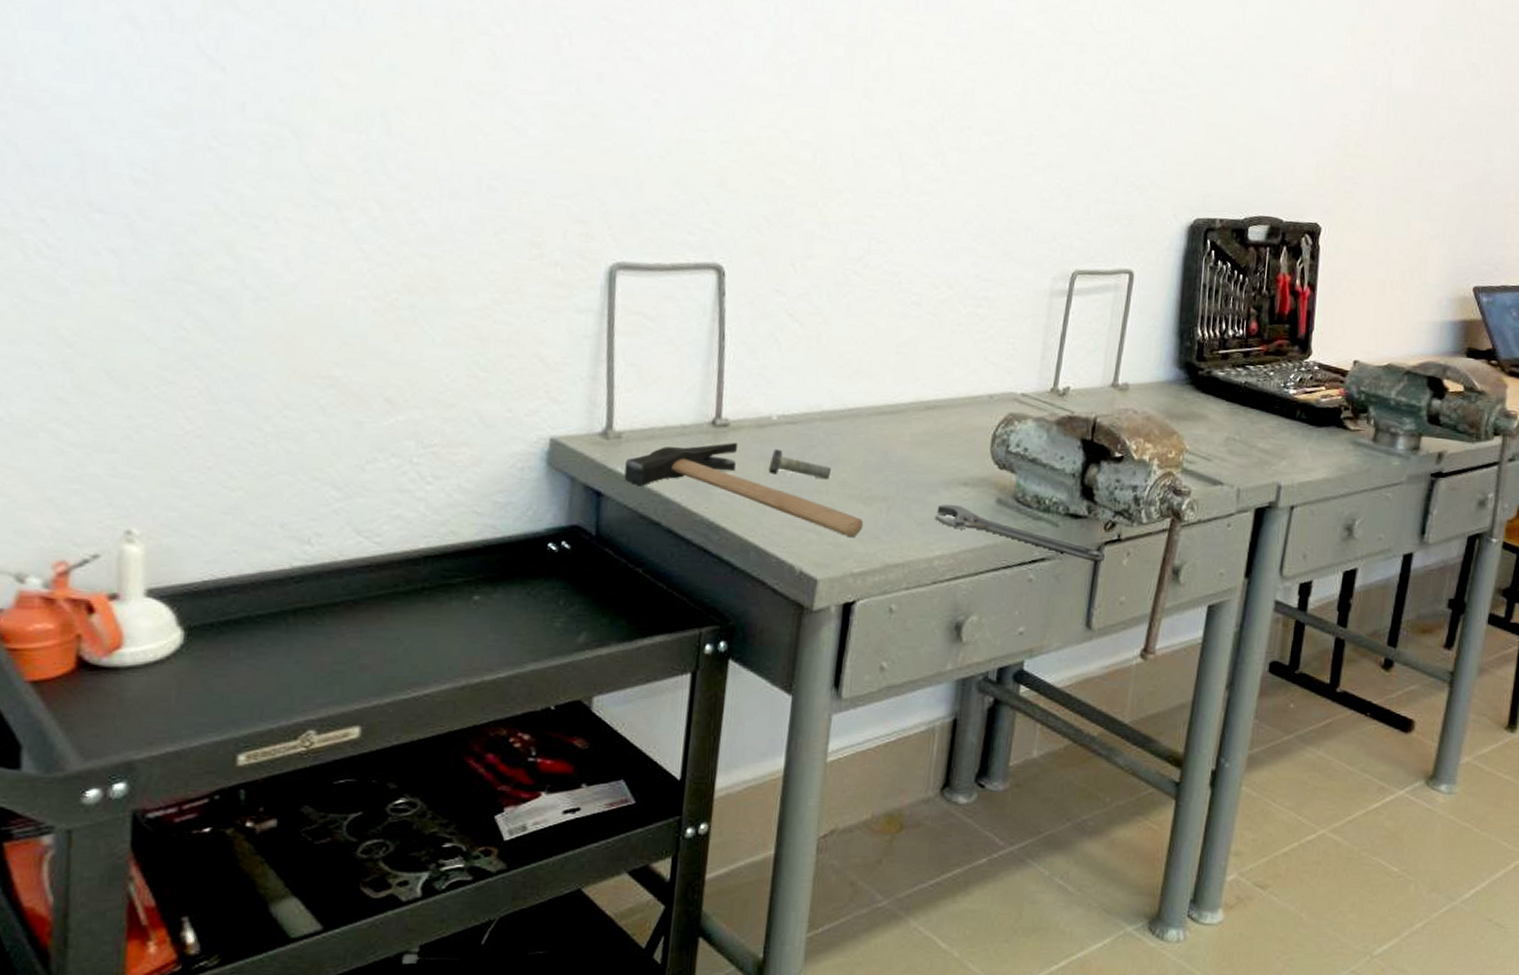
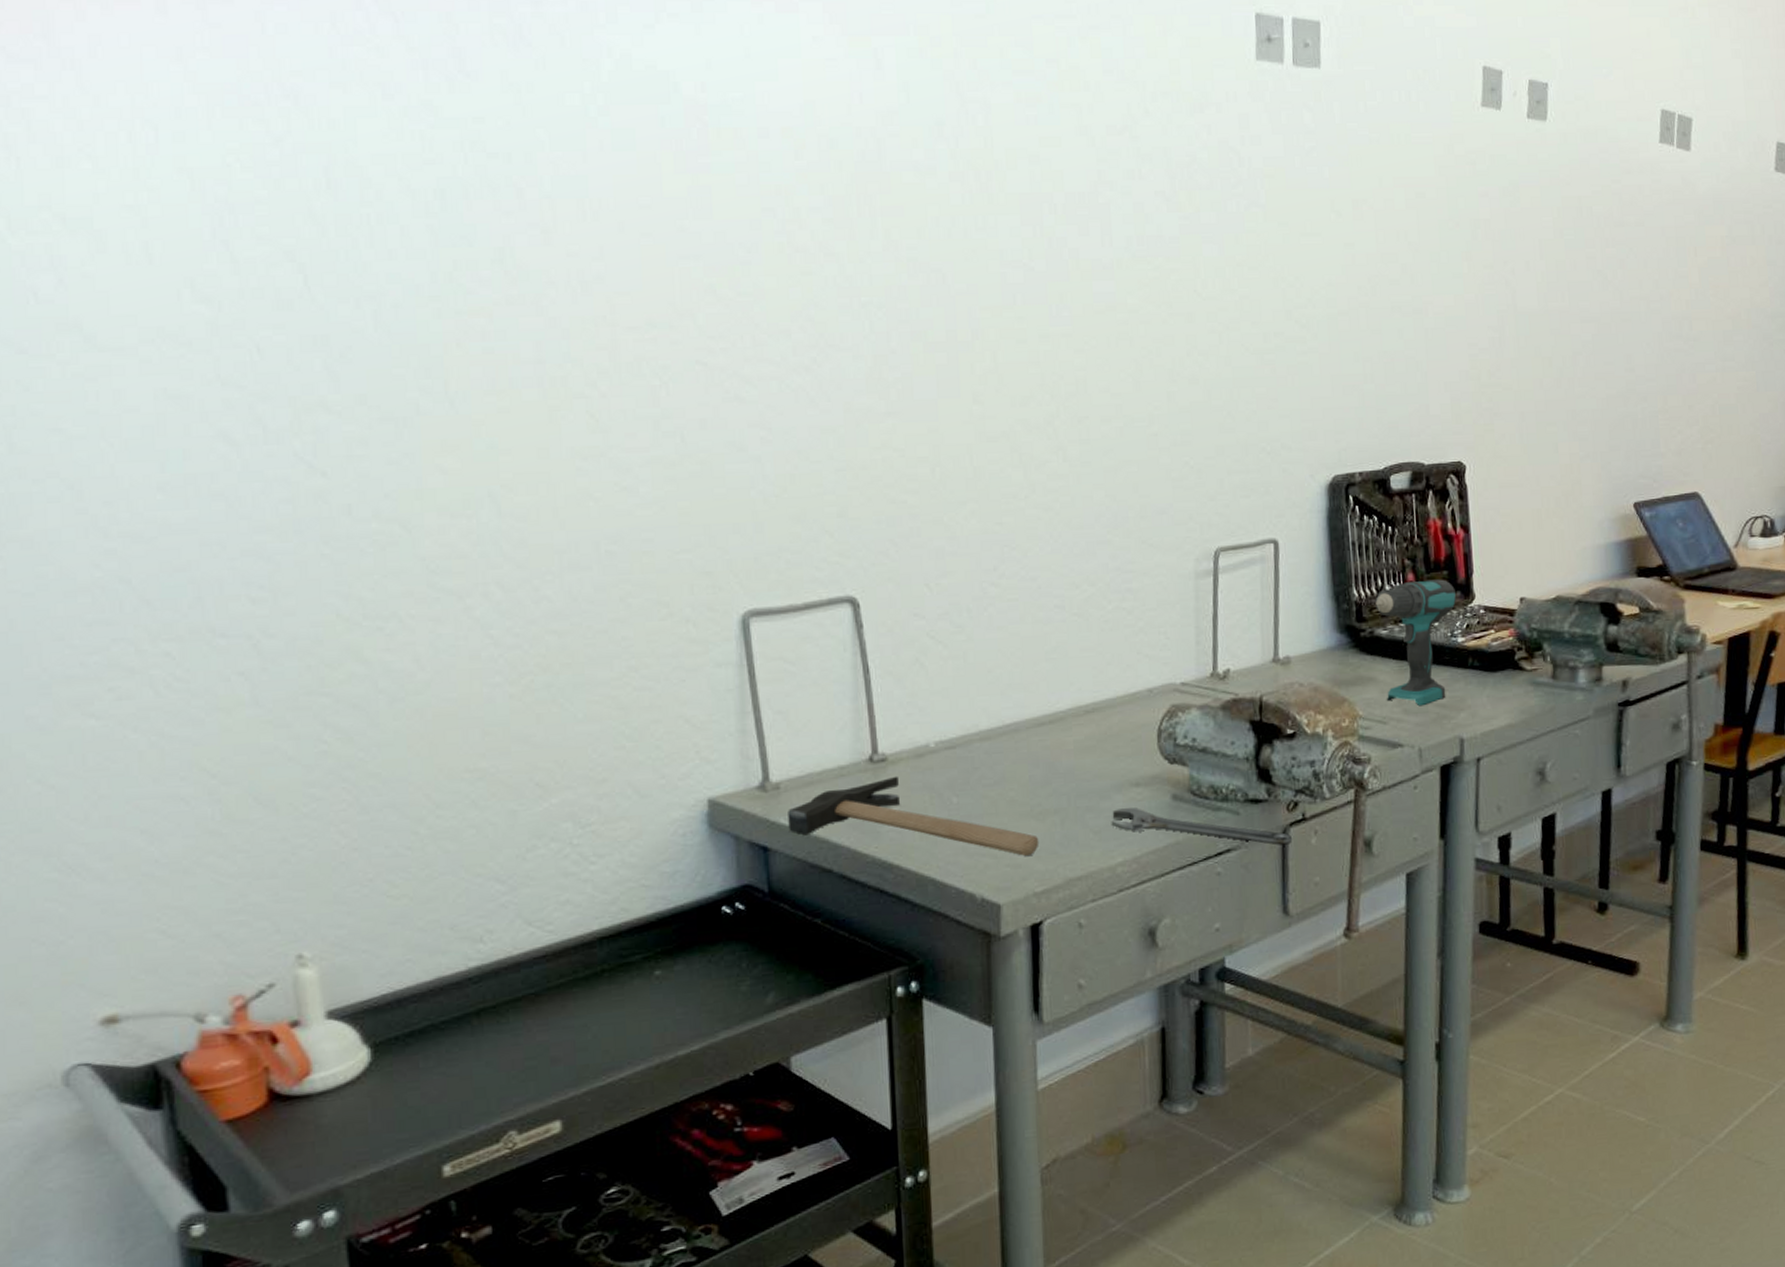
bolt: present [768,449,832,480] -> none [933,777,998,804]
power drill: none [1214,329,1295,449] -> present [1375,579,1457,707]

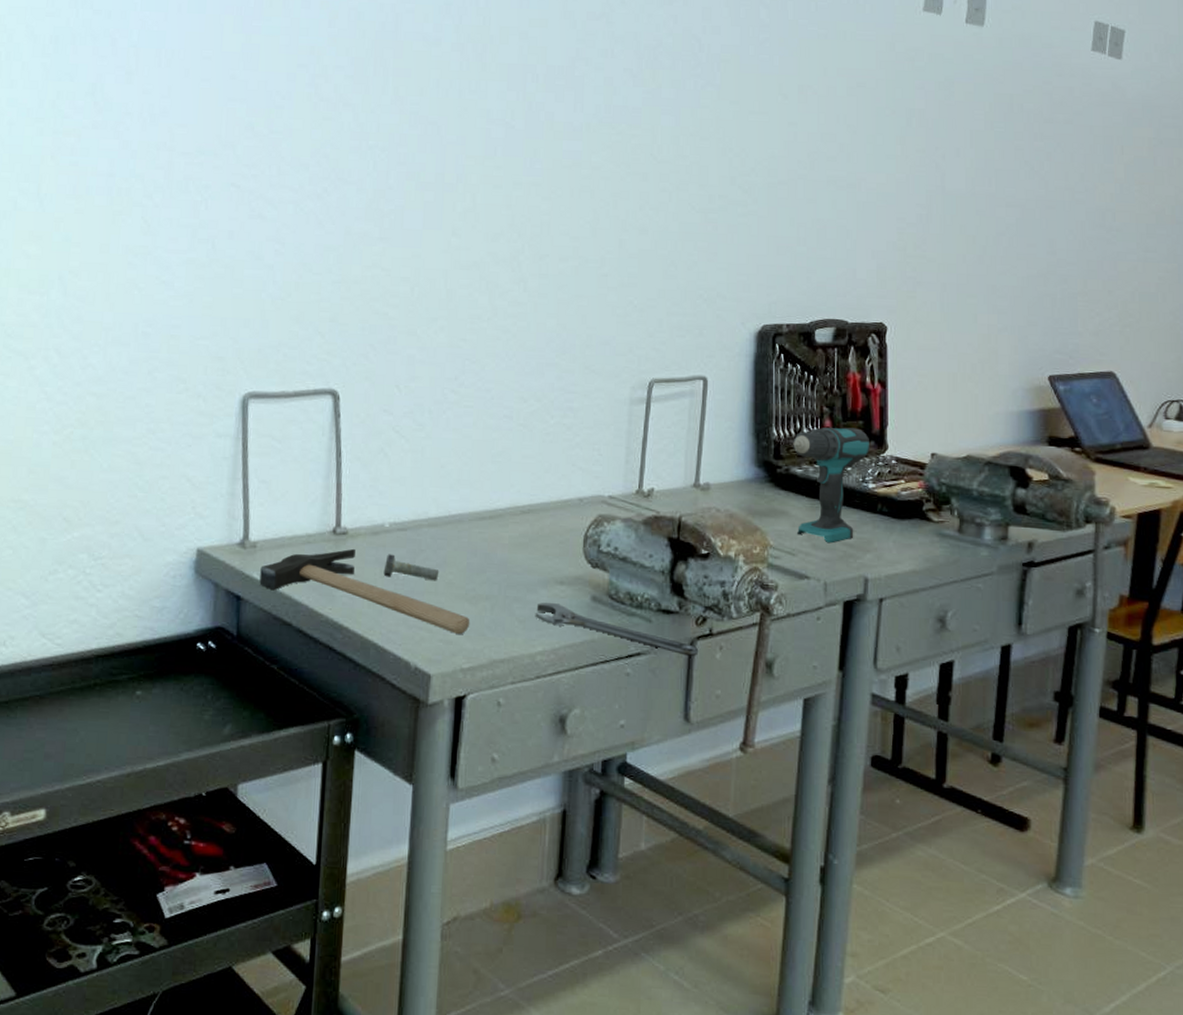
bolt: none [933,777,998,804] -> present [383,554,439,581]

